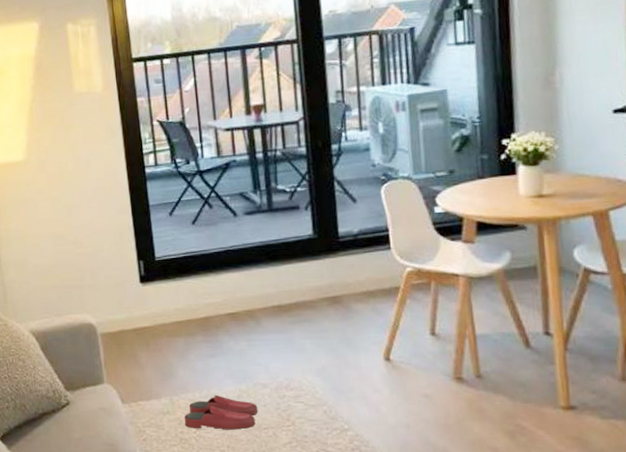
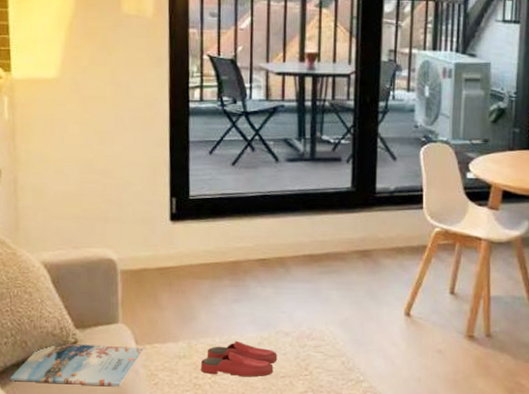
magazine: none [14,404,130,444] -> present [9,342,144,387]

